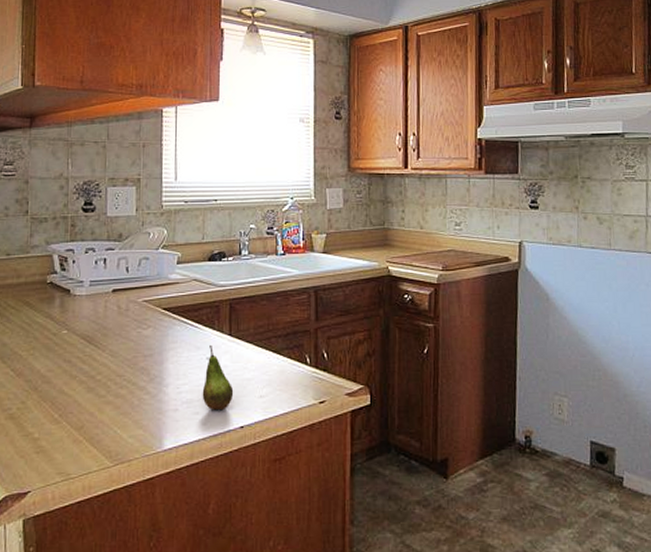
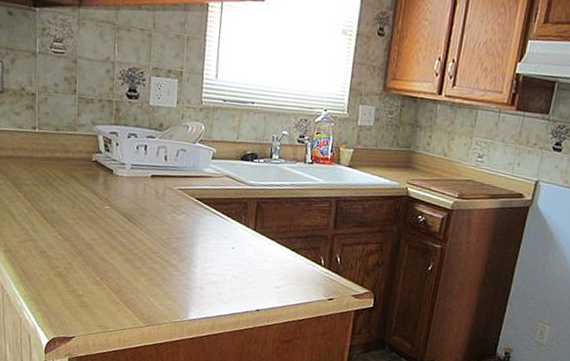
fruit: present [202,344,234,411] -> none [225,236,254,294]

